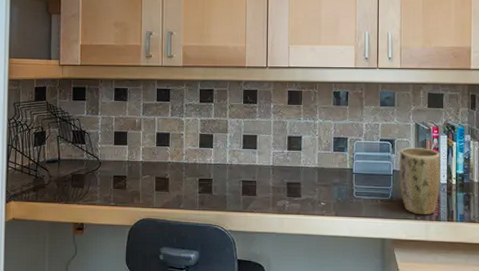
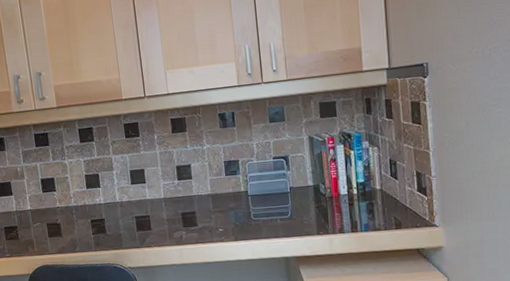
plant pot: present [399,147,441,215] -> none [295,160,342,230]

